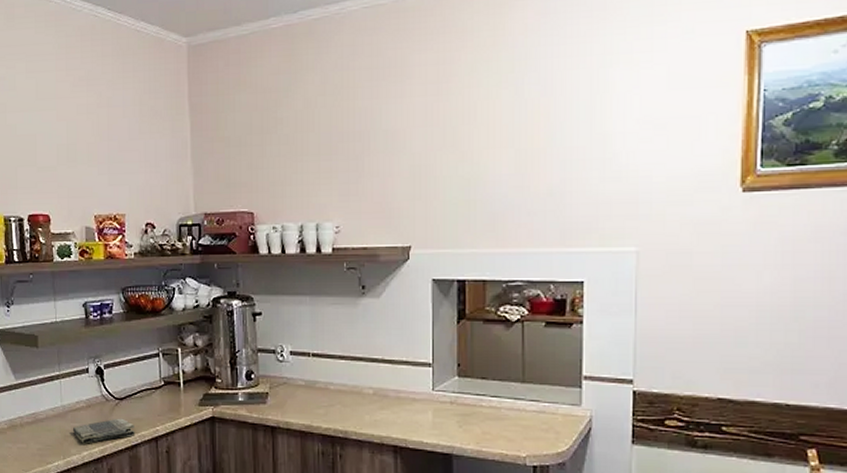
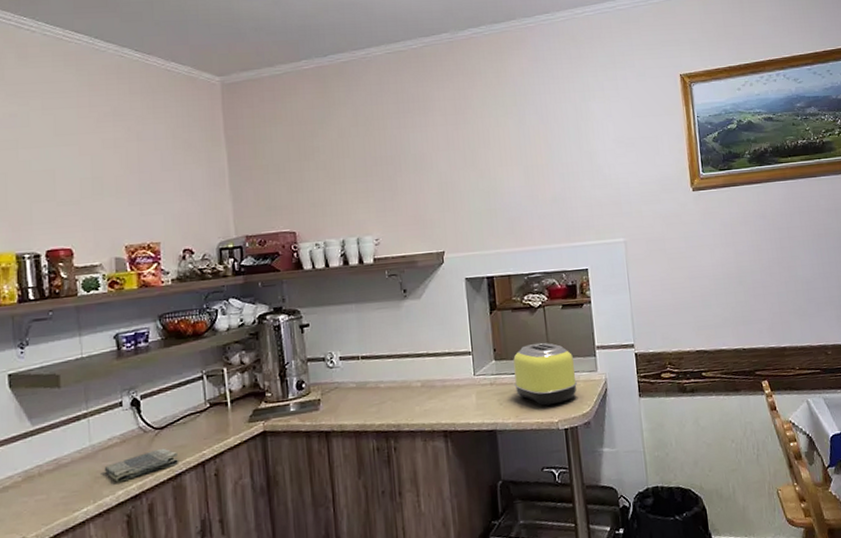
toaster: none [478,363,554,438] -> present [513,342,577,407]

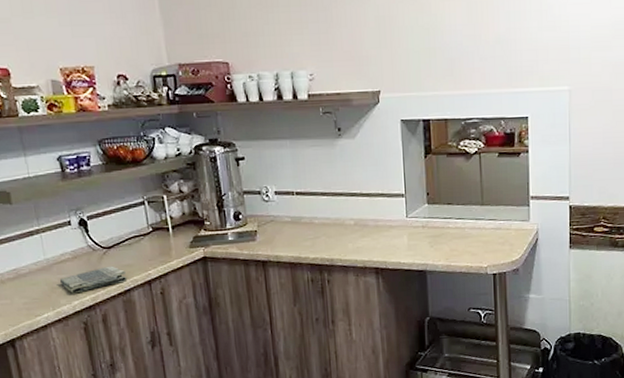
toaster: present [513,342,577,407] -> none [446,189,508,252]

